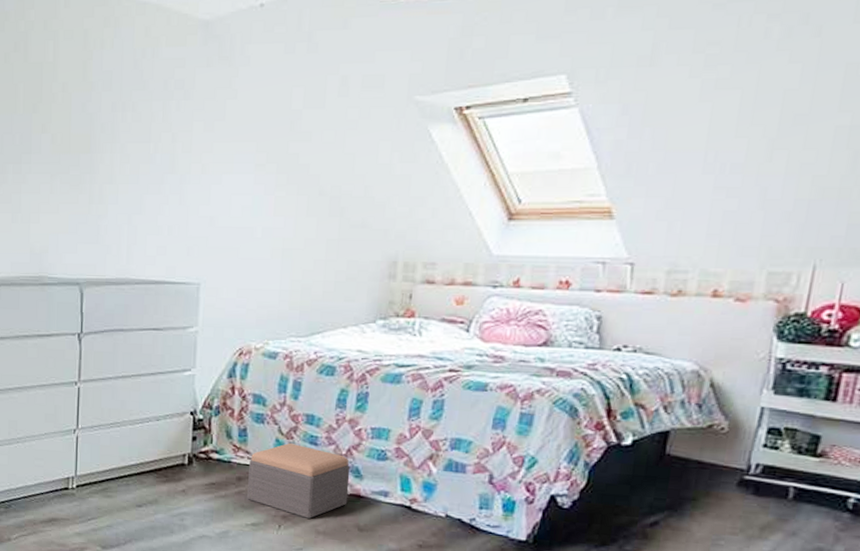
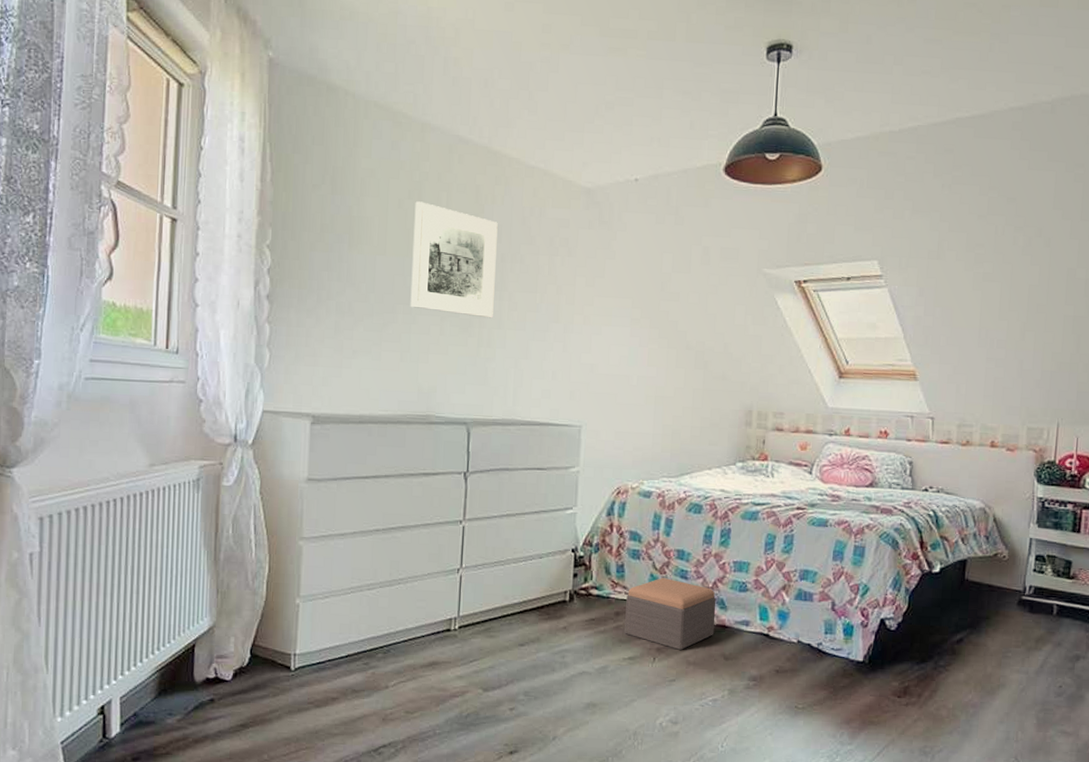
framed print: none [19,53,108,173] -> present [410,201,498,318]

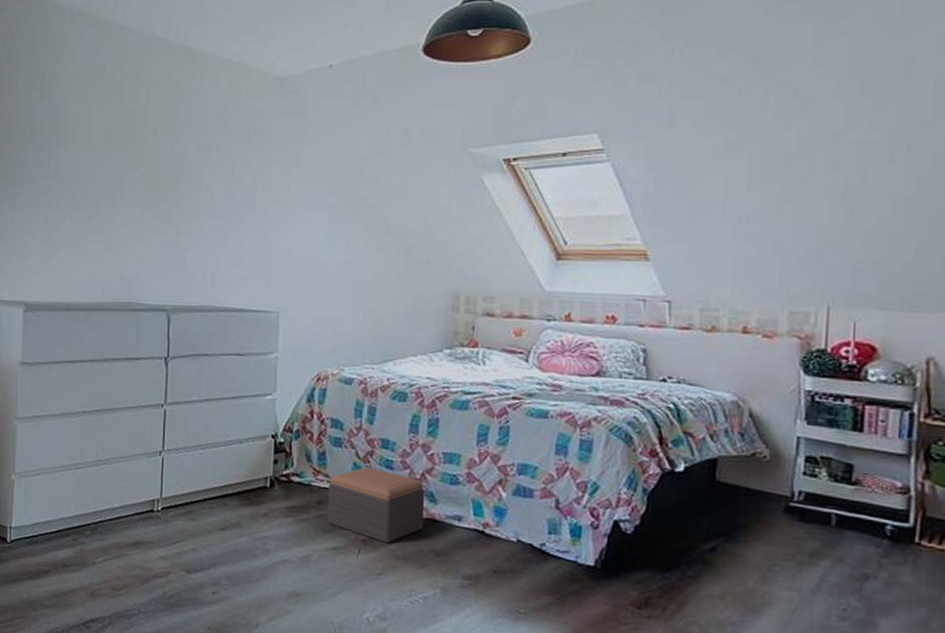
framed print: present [410,201,498,318] -> none [112,100,194,208]

